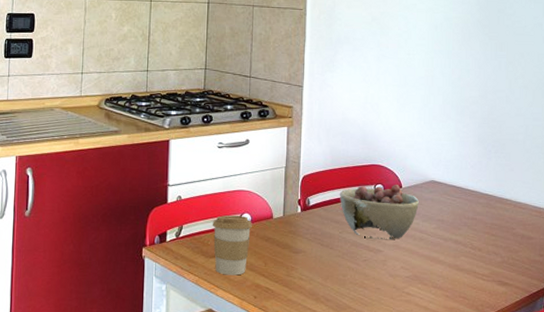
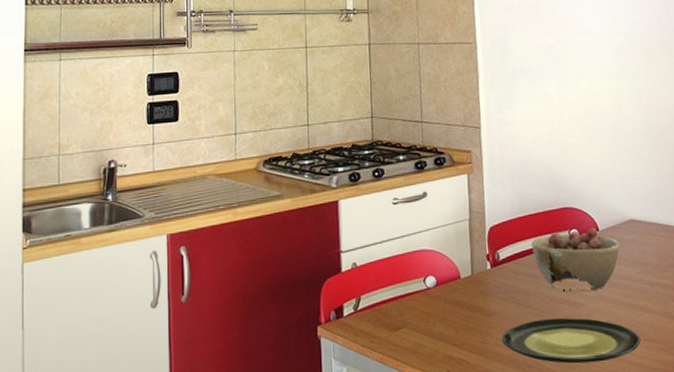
coffee cup: present [212,215,252,276] -> none [393,279,438,349]
plate: none [305,260,430,302] -> present [501,317,641,364]

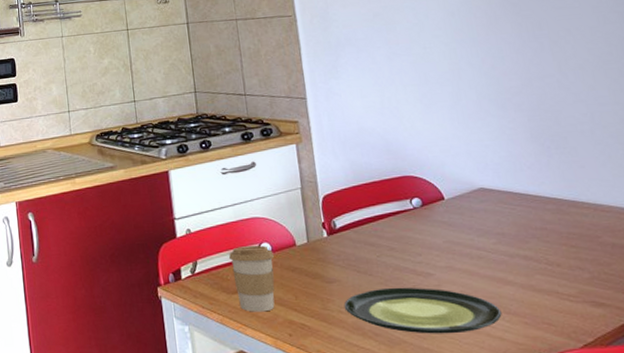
coffee cup: none [393,279,438,349] -> present [228,246,275,312]
bowl: present [531,228,619,292] -> none [369,197,470,262]

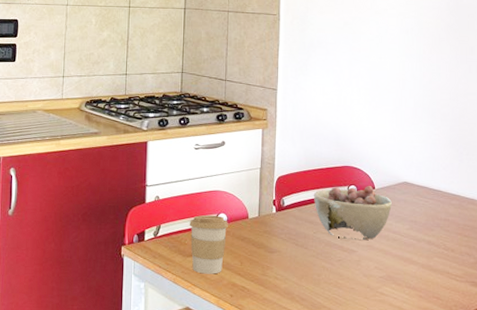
plate: present [344,287,502,334] -> none [280,260,404,302]
bowl: none [369,197,470,262] -> present [313,186,392,241]

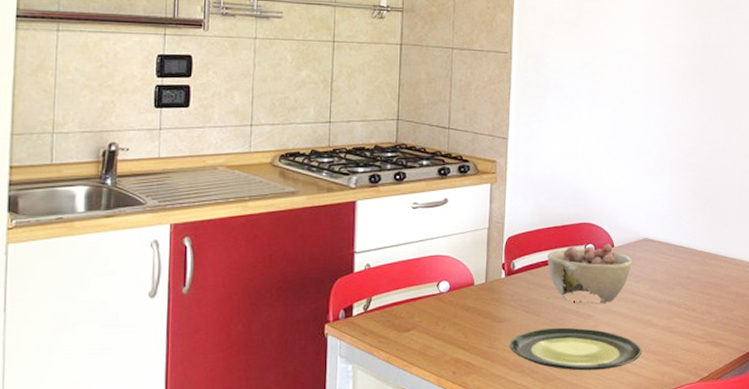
coffee cup: present [189,215,228,274] -> none [405,284,451,350]
plate: none [280,260,404,302] -> present [509,327,642,371]

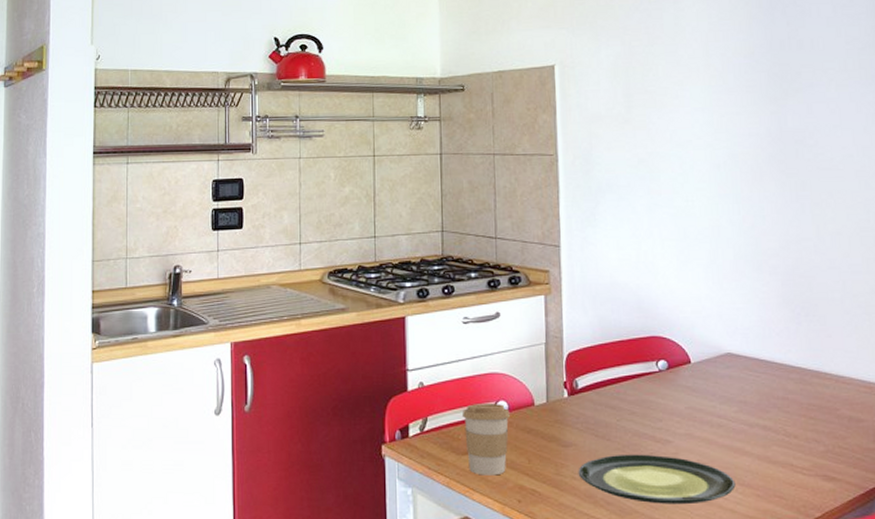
coffee cup: none [405,284,451,350] -> present [461,404,510,476]
bowl: present [547,244,632,304] -> none [613,360,714,428]

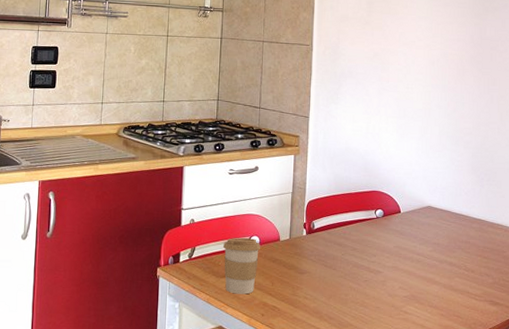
plate: present [578,454,736,505] -> none [309,280,426,320]

